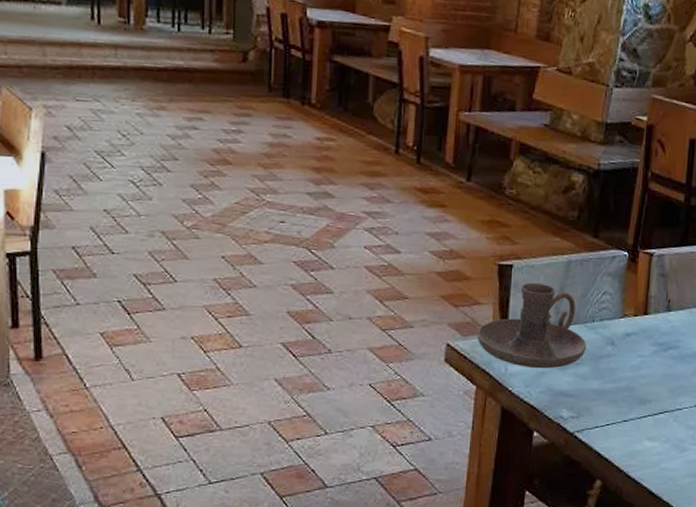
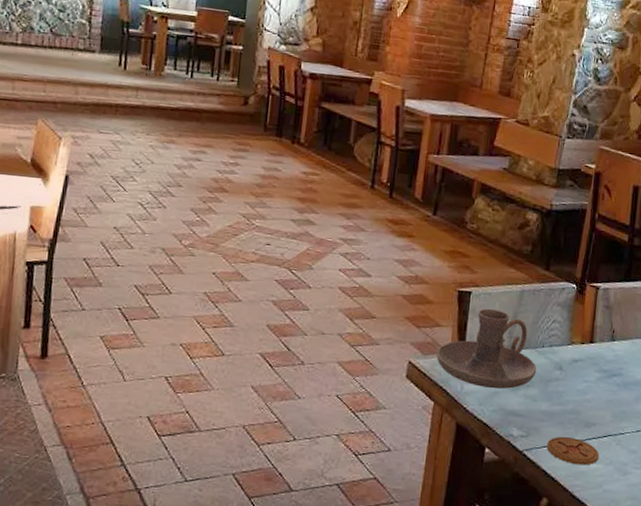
coaster: none [599,415,656,444] -> present [547,436,600,466]

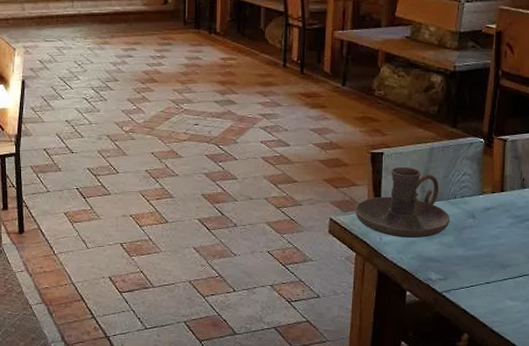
coaster: present [547,436,600,466] -> none [464,278,516,303]

